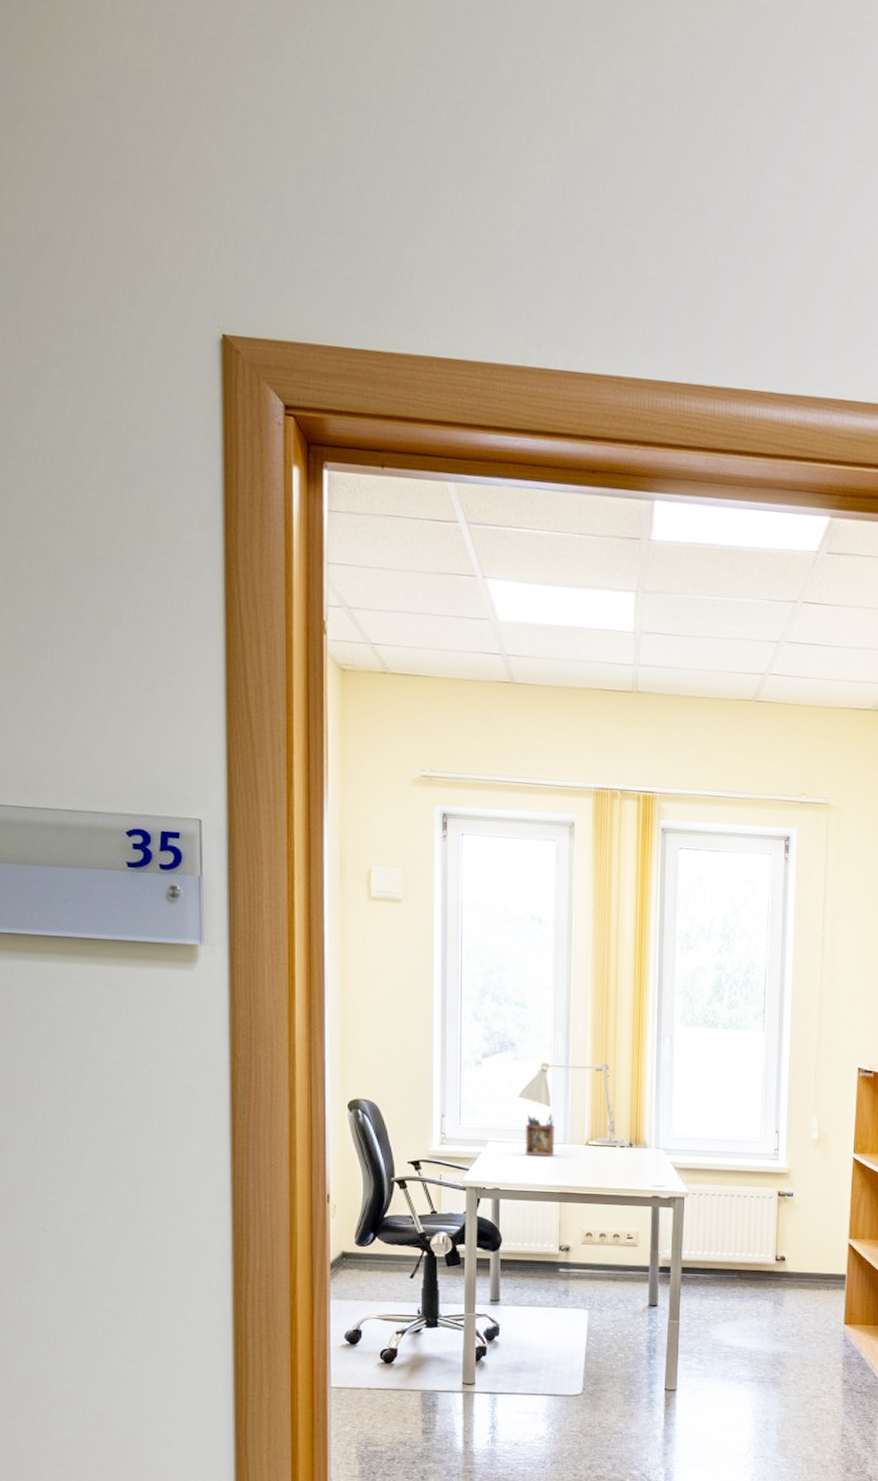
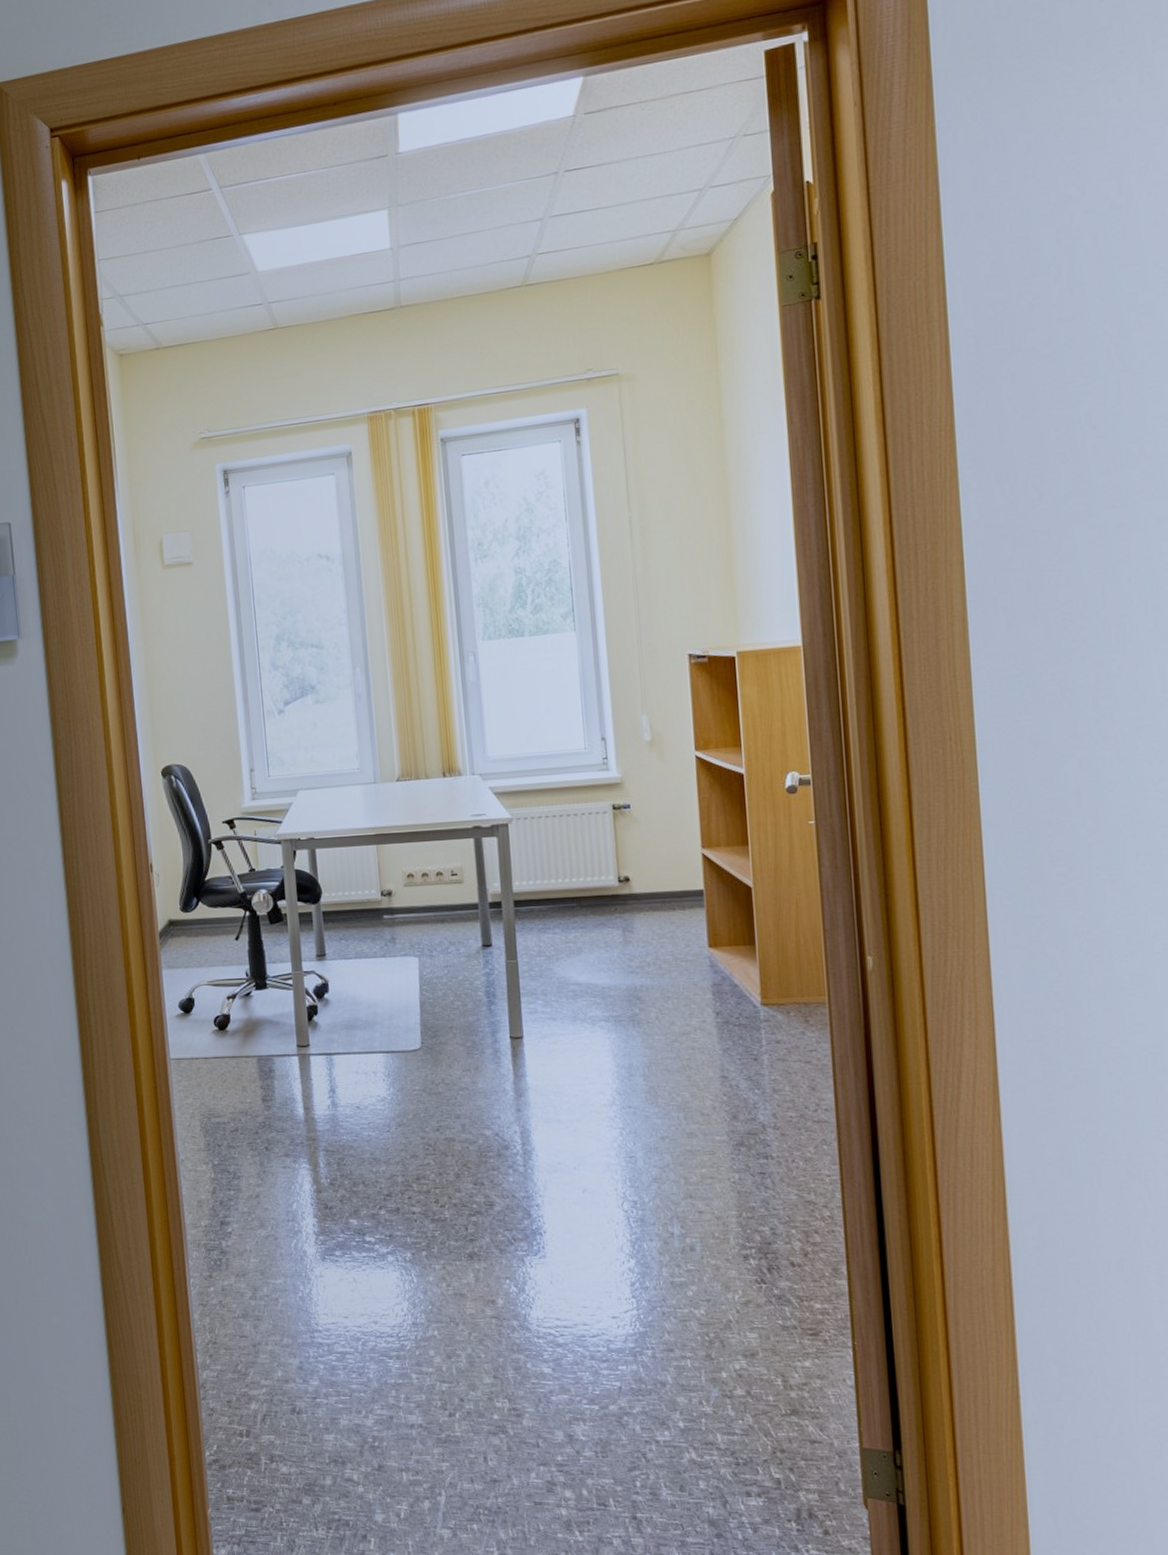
desk lamp: present [517,1062,634,1147] -> none [322,692,448,781]
desk organizer: present [525,1114,556,1156] -> none [333,753,367,799]

